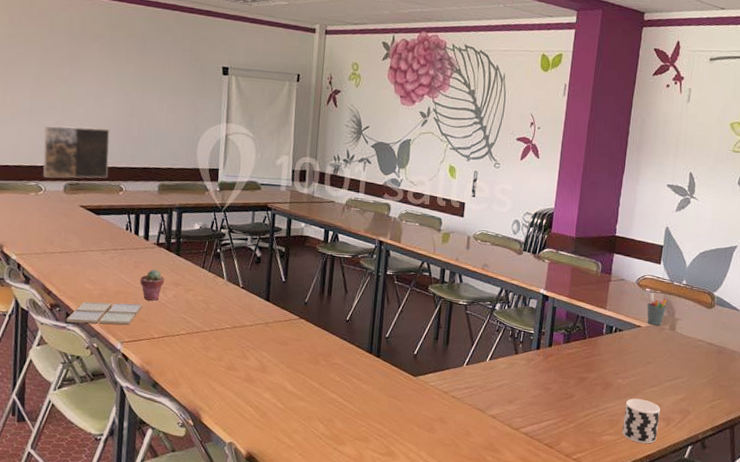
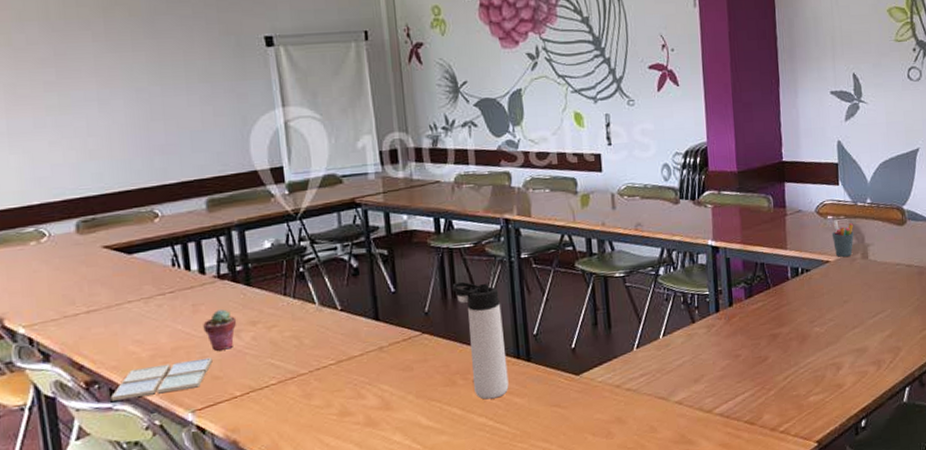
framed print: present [42,125,110,178] -> none [34,141,134,218]
thermos bottle: none [329,283,365,381] -> present [452,281,509,400]
cup: present [622,398,661,444] -> none [828,345,870,397]

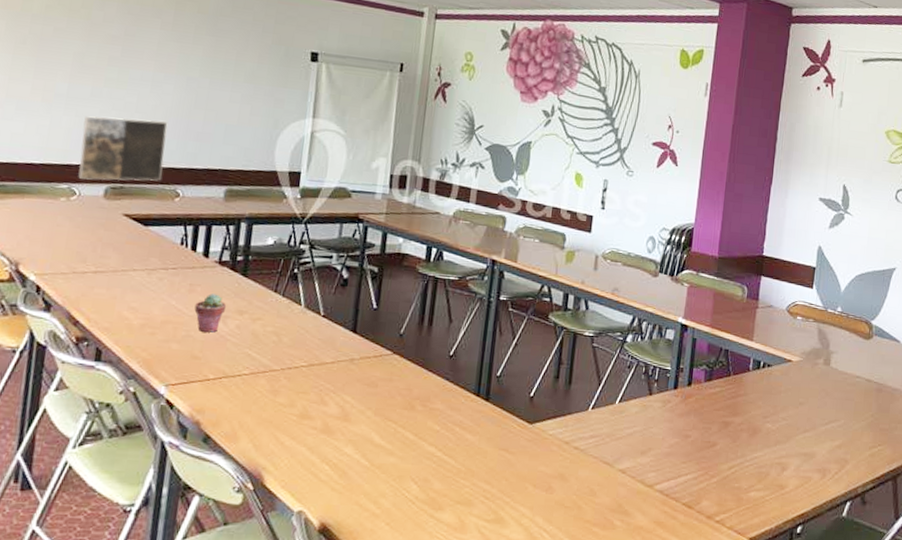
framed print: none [34,141,134,218] -> present [78,116,168,181]
drink coaster: present [110,357,213,401] -> none [95,334,196,363]
thermos bottle: present [452,281,509,400] -> none [430,310,473,431]
pen holder: present [831,220,854,257] -> none [798,321,821,360]

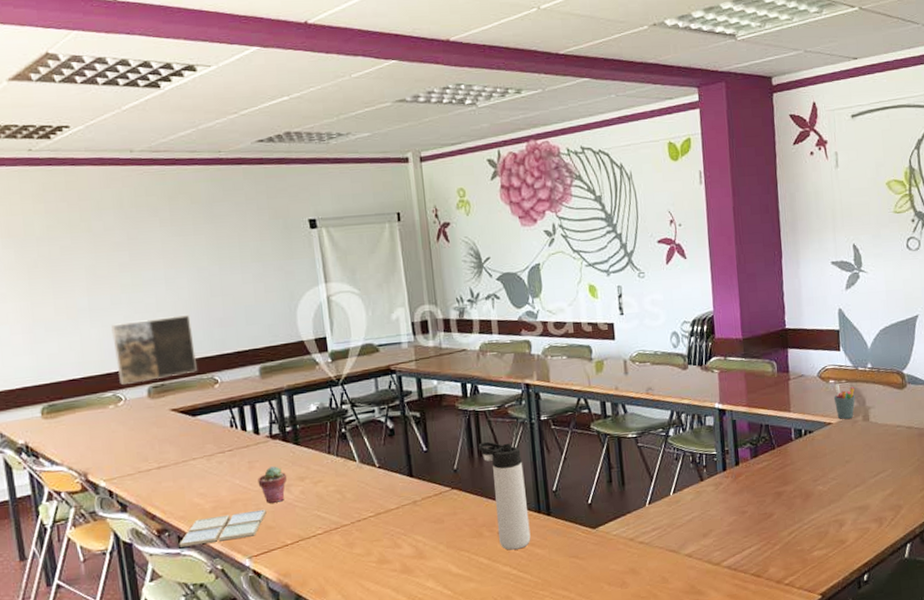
drink coaster: none [95,334,196,363] -> present [179,509,266,547]
thermos bottle: none [430,310,473,431] -> present [478,441,531,550]
pen holder: none [798,321,821,360] -> present [833,384,855,419]

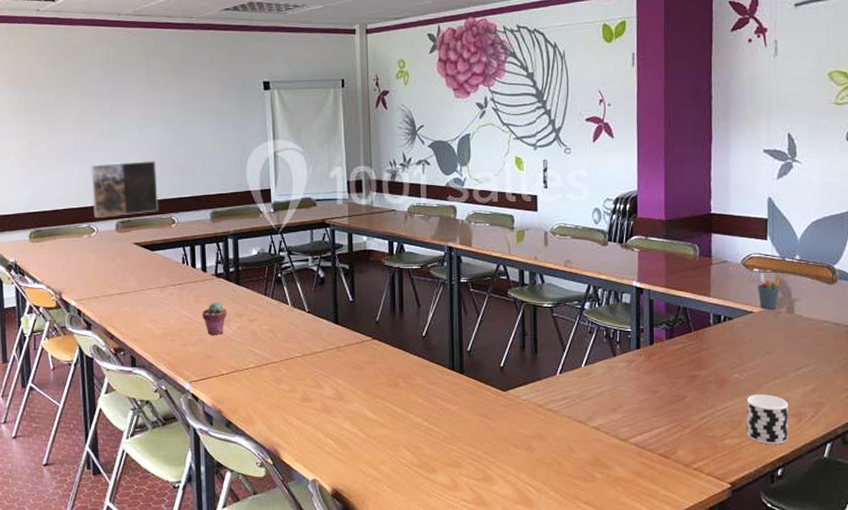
drink coaster: present [179,509,266,547] -> none [131,340,207,366]
thermos bottle: present [478,441,531,550] -> none [400,297,443,403]
cup: none [831,503,872,552] -> present [746,394,789,445]

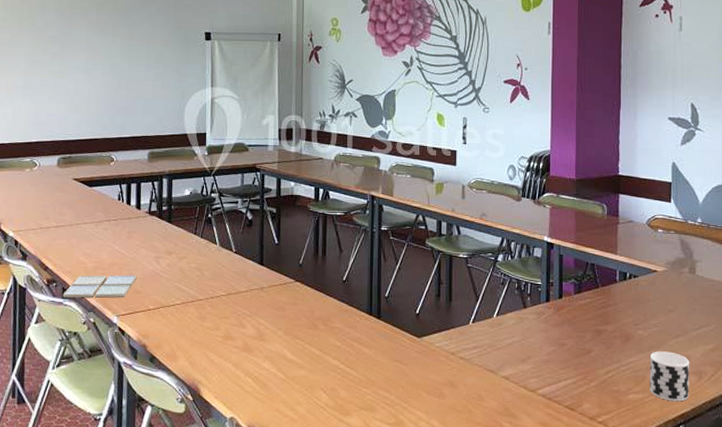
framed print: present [91,161,159,218] -> none [37,101,100,153]
drink coaster: none [131,340,207,366] -> present [62,275,137,298]
potted succulent: present [202,302,228,335] -> none [133,239,158,271]
pen holder: present [757,273,780,309] -> none [661,234,683,269]

